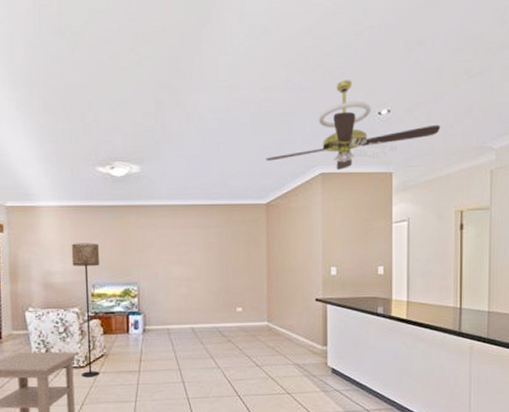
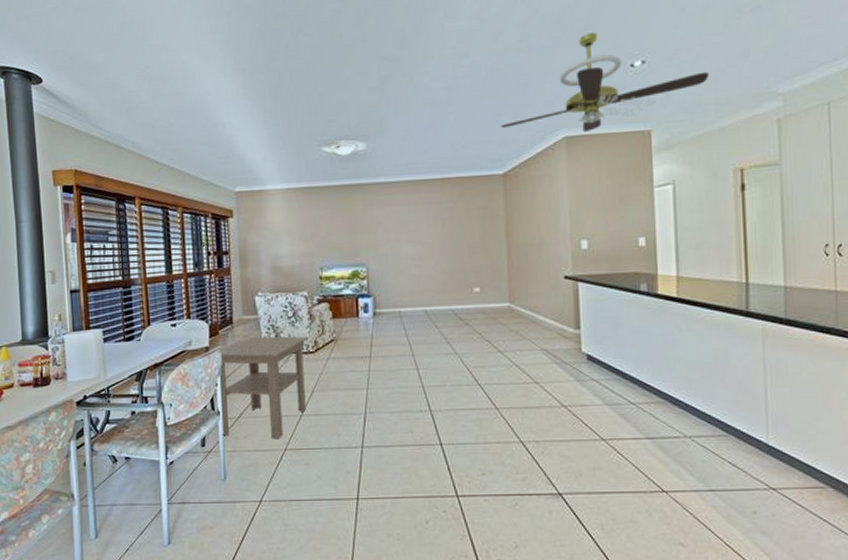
floor lamp: present [71,243,100,378] -> none [298,224,329,364]

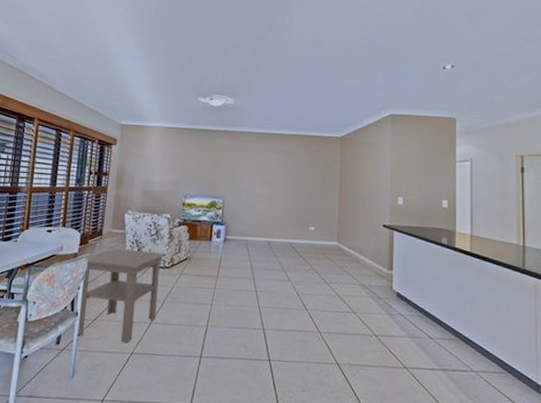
ceiling fan: present [500,32,710,132] -> none [342,39,501,113]

